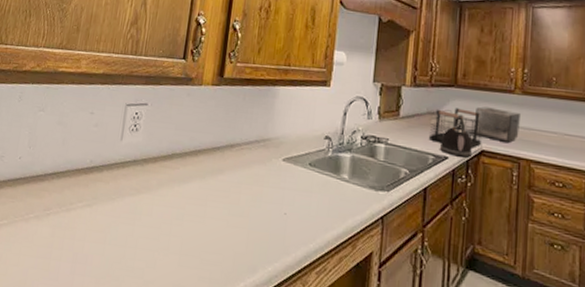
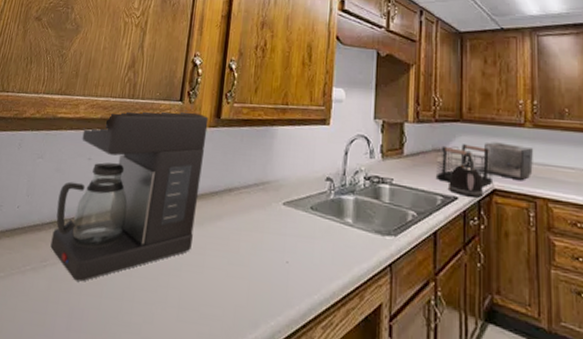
coffee maker: none [53,68,212,229] -> present [50,110,209,282]

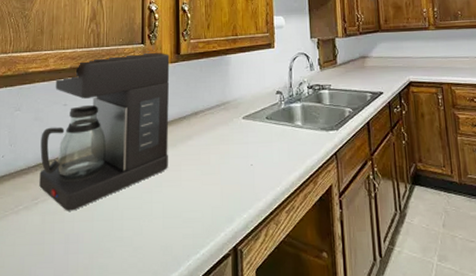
dish rack: present [435,144,494,187] -> none [364,49,409,81]
kettle: present [449,152,483,198] -> none [375,55,402,91]
toaster: present [484,142,533,181] -> none [400,44,438,73]

